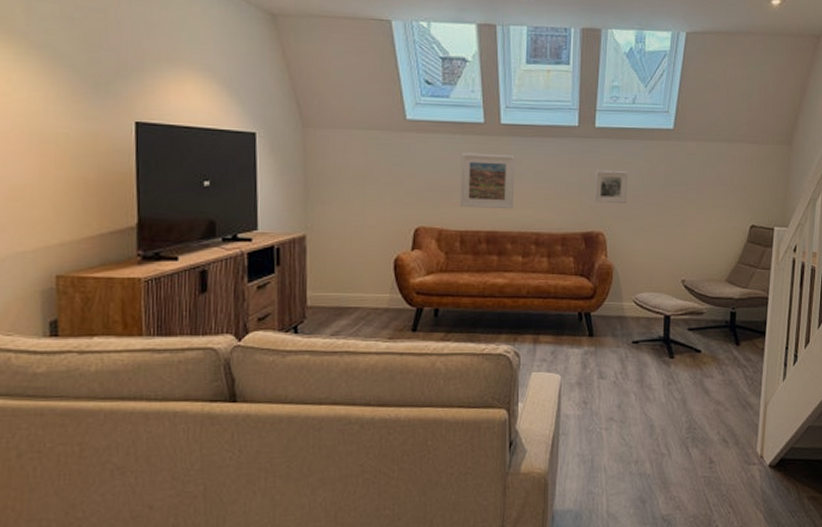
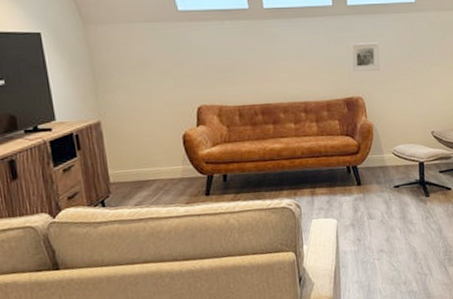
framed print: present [459,152,515,210] -> none [231,36,282,86]

